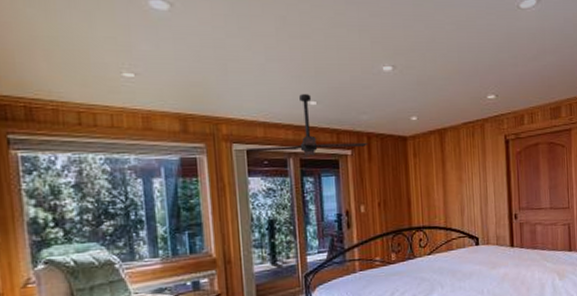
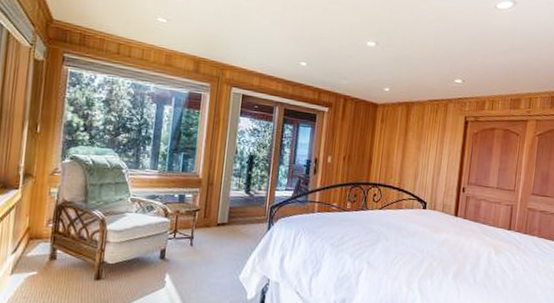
ceiling fan: present [244,94,368,156] -> none [241,55,344,108]

